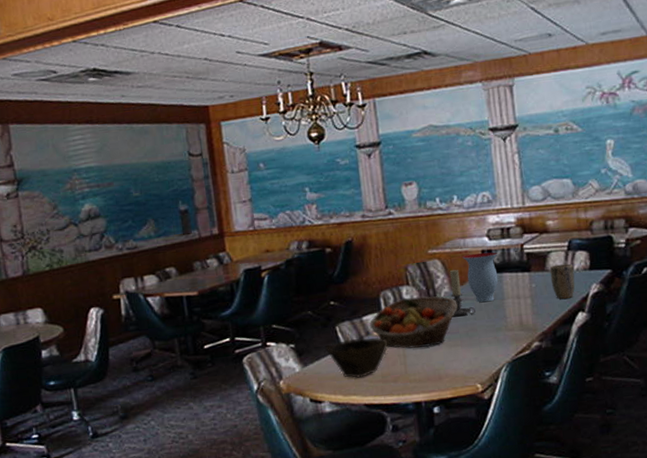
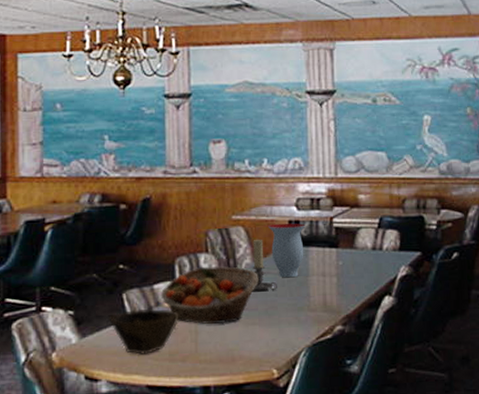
plant pot: present [549,264,575,299] -> none [358,242,384,280]

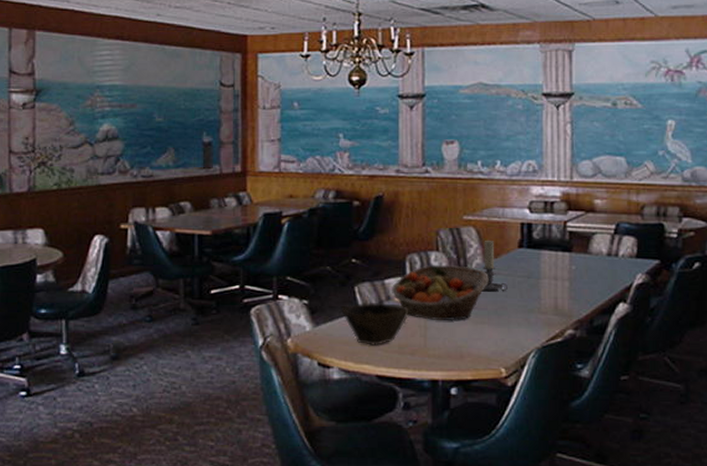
vase: present [268,223,306,278] -> none [500,226,538,280]

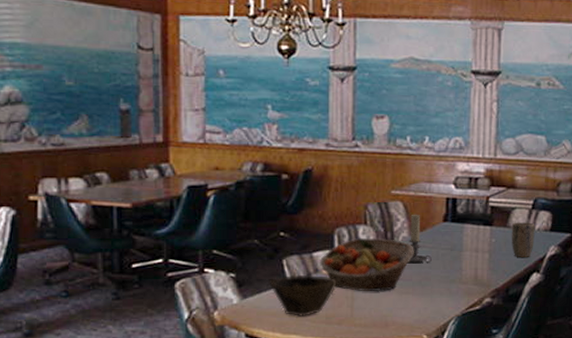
plant pot: none [592,248,619,286] -> present [511,222,535,257]

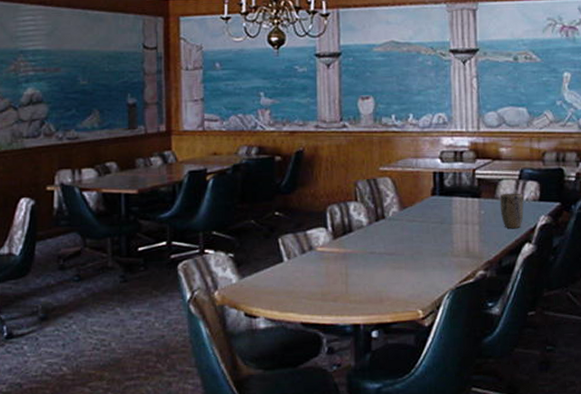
bowl: present [268,273,337,316] -> none [265,251,331,294]
fruit basket: present [319,237,414,291] -> none [313,214,405,267]
candle holder: present [408,214,432,264] -> none [399,189,422,238]

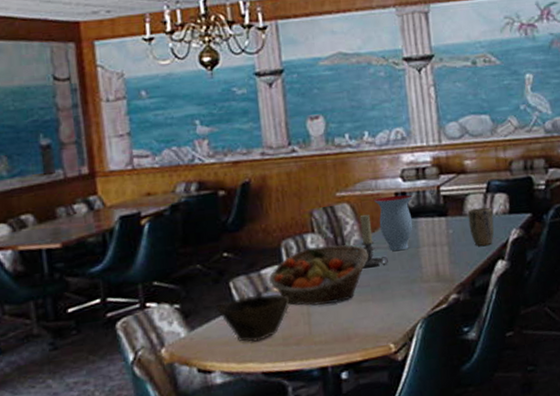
bowl: none [265,251,331,294] -> present [216,293,290,342]
fruit basket: none [313,214,405,267] -> present [268,245,369,306]
candle holder: none [399,189,422,238] -> present [359,214,388,268]
vase: none [414,175,449,226] -> present [374,195,413,251]

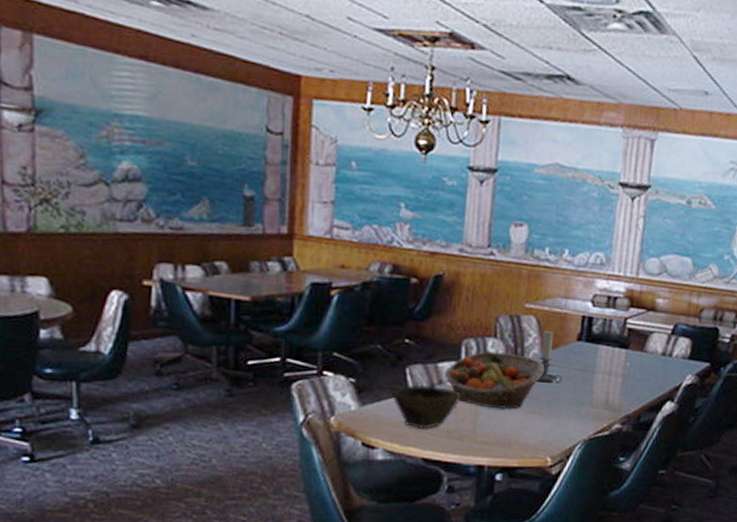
vase: present [374,195,413,251] -> none [560,317,599,373]
plant pot: present [467,207,495,246] -> none [646,347,673,385]

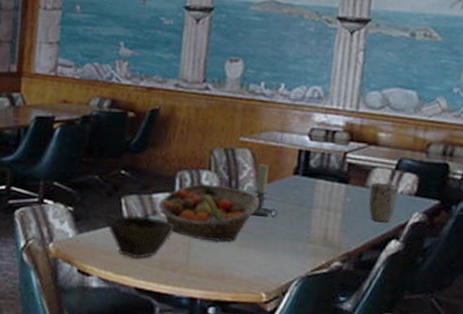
plant pot: none [646,347,673,385] -> present [368,182,398,222]

